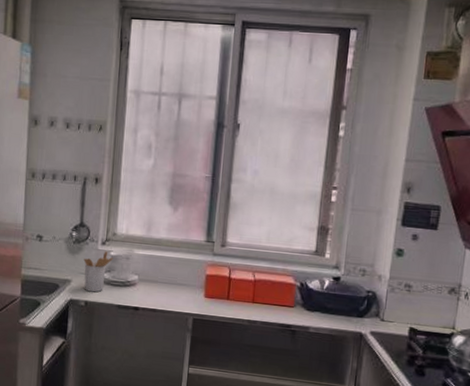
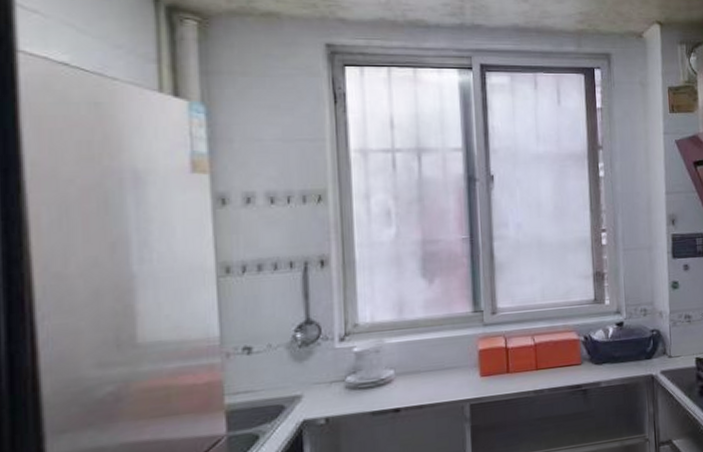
utensil holder: present [83,251,114,293] -> none [316,348,359,405]

